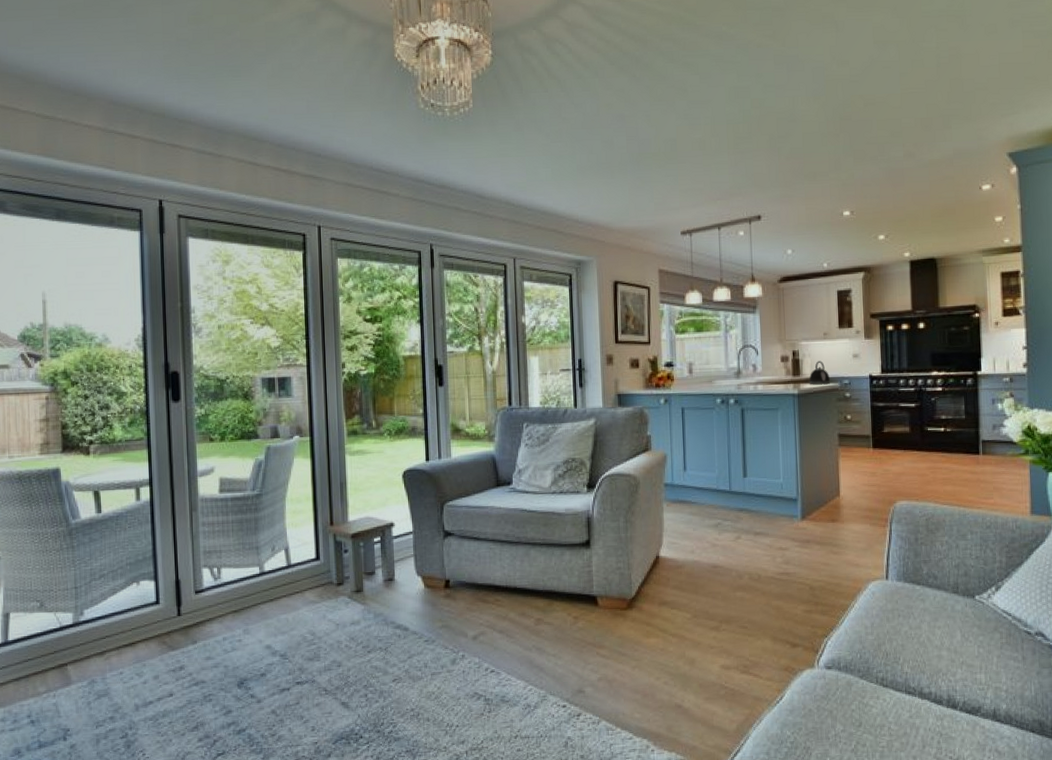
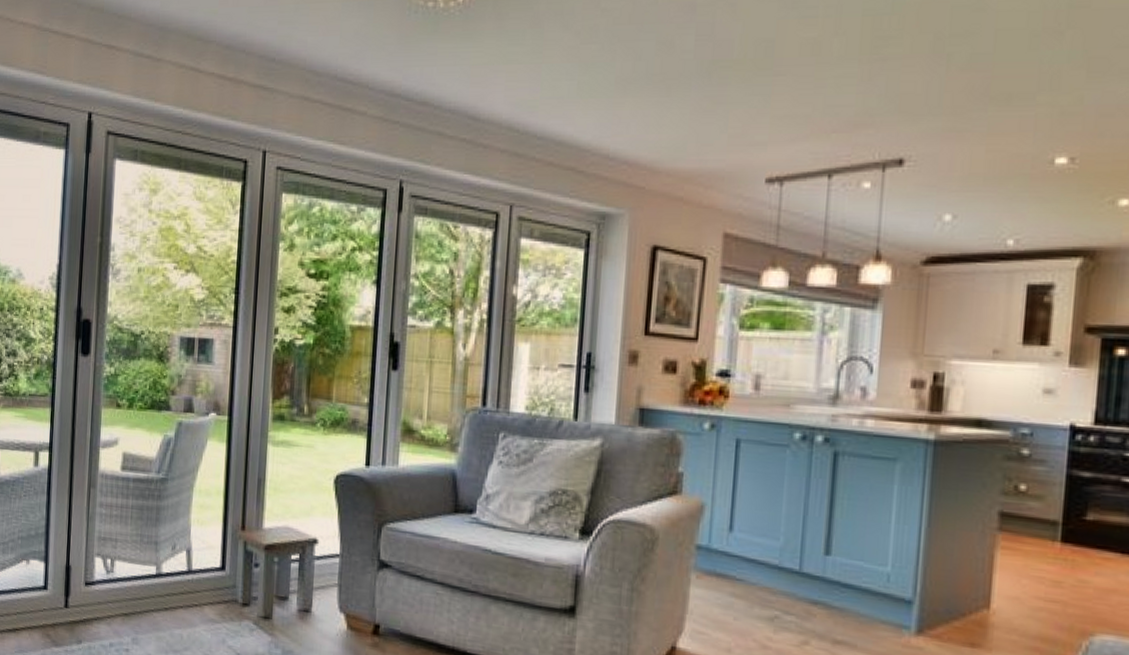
kettle: present [809,361,831,385] -> none [956,393,996,432]

